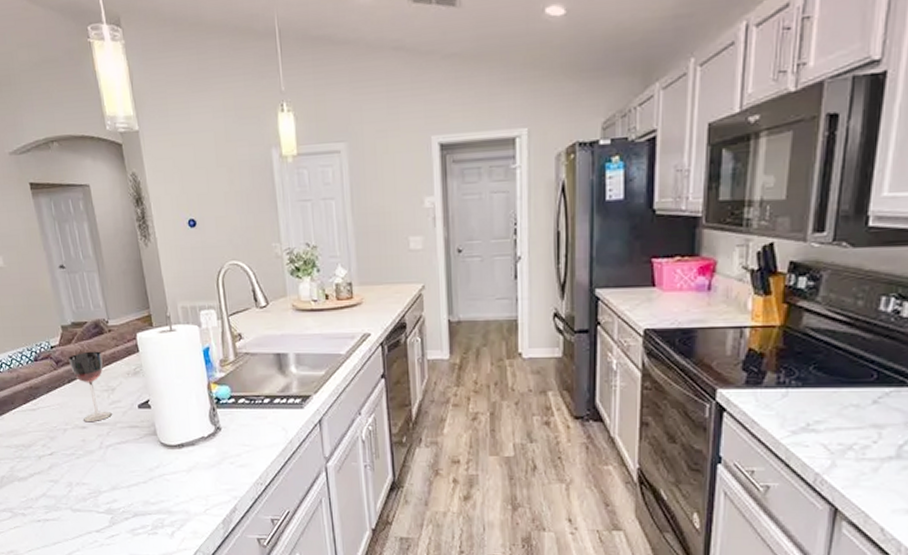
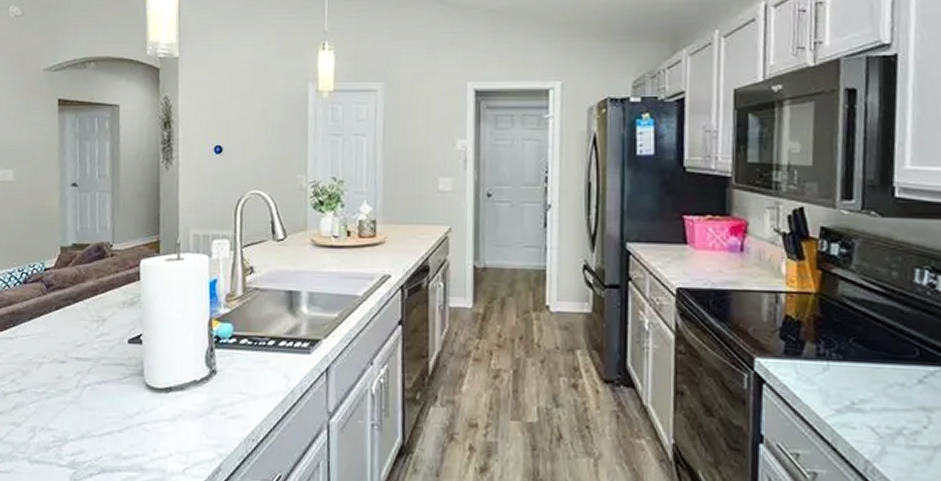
wineglass: present [69,351,112,422] -> none [61,276,99,357]

